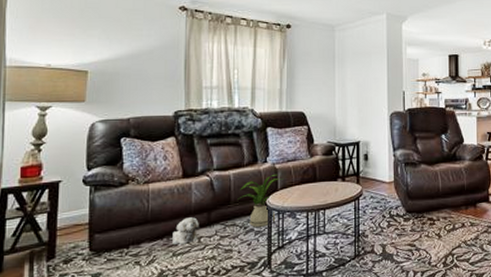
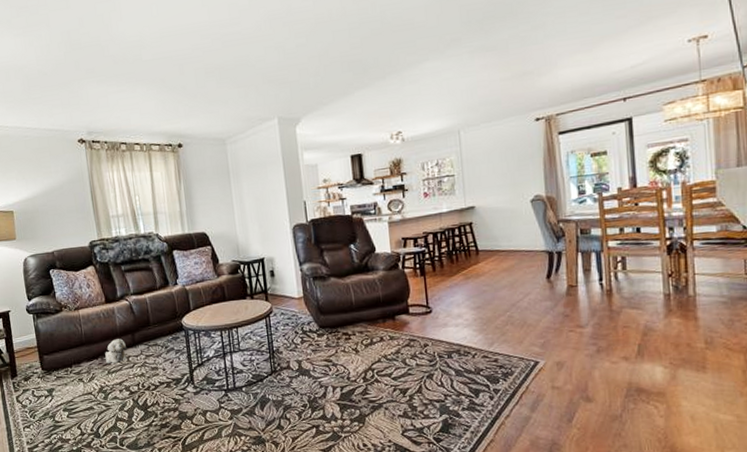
house plant: present [237,174,284,227] -> none [155,295,195,346]

